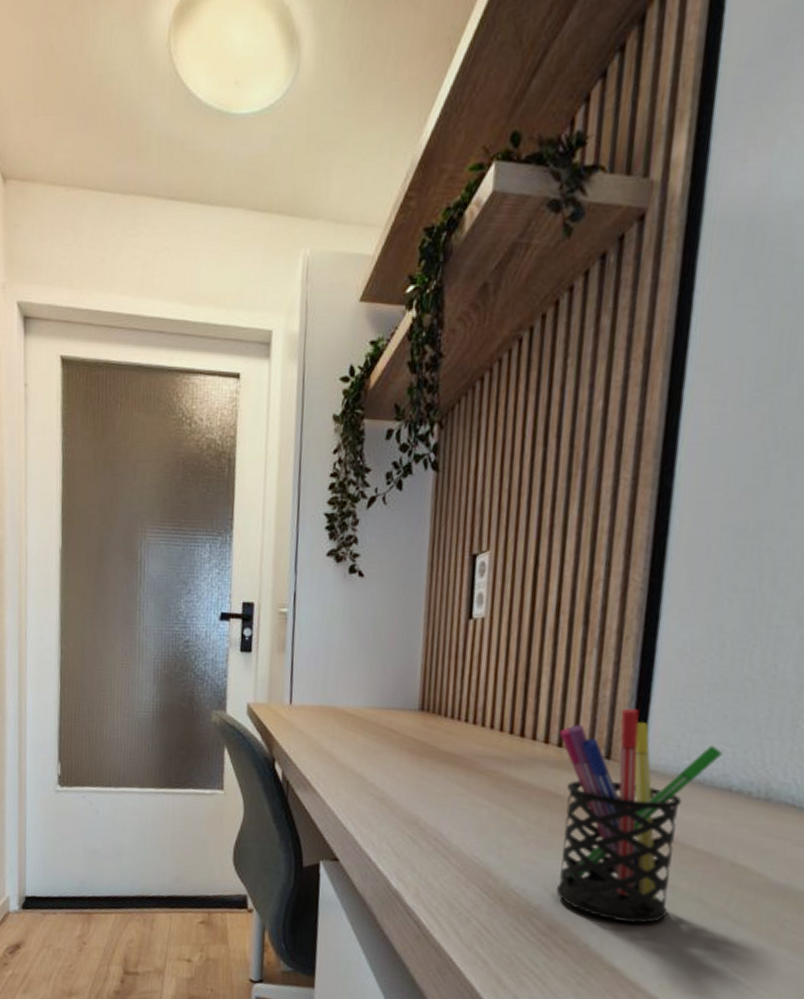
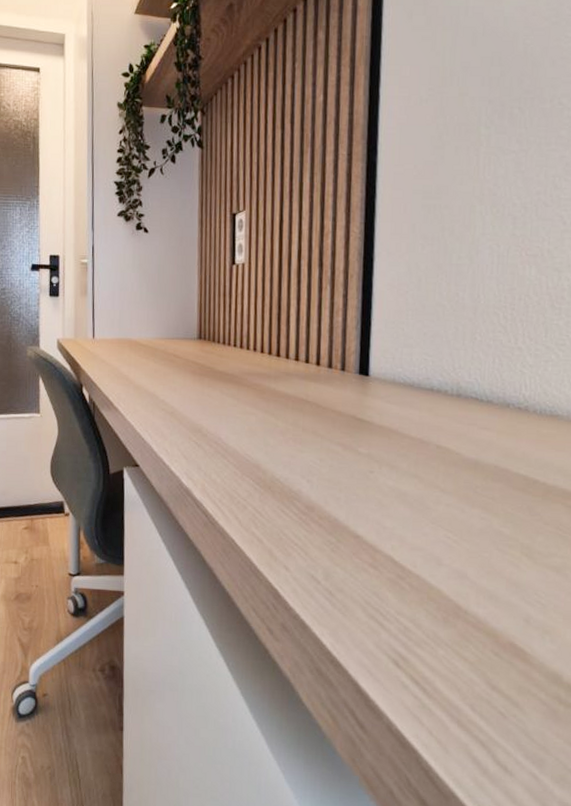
pen holder: present [555,708,724,924] -> none [306,330,426,499]

